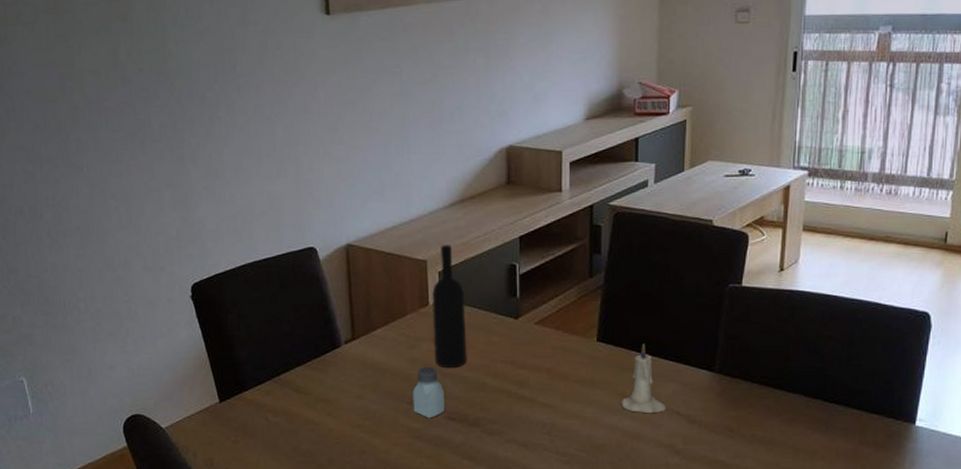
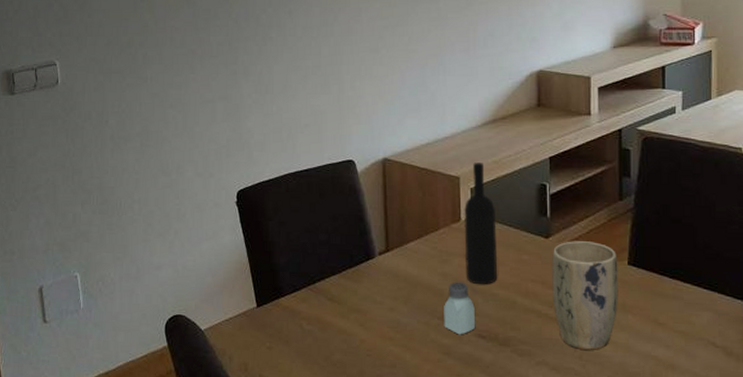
plant pot: none [521,320,587,425] -> present [552,241,619,350]
candle: present [622,343,666,414] -> none [655,269,702,343]

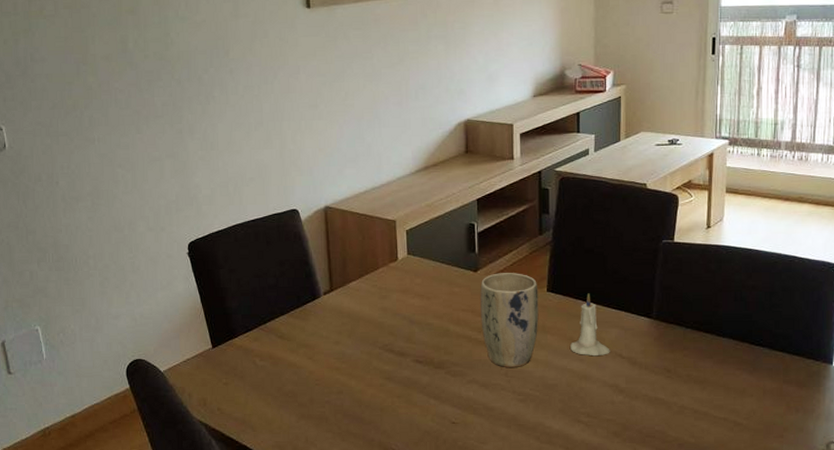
saltshaker: present [444,281,475,335] -> none [384,314,412,362]
wine bottle: present [464,162,498,284] -> none [401,206,432,316]
candle: none [655,269,702,343] -> present [570,293,610,357]

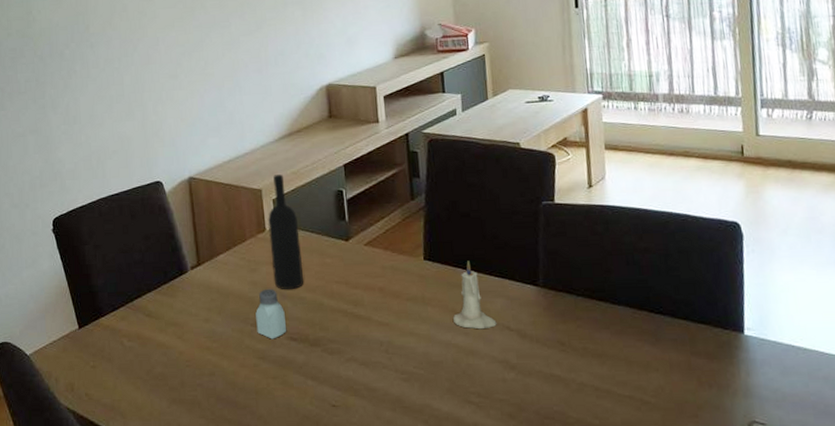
saltshaker: none [384,314,412,362] -> present [255,288,286,339]
wine bottle: none [401,206,432,316] -> present [268,174,303,289]
plant pot: present [480,273,539,367] -> none [353,241,418,343]

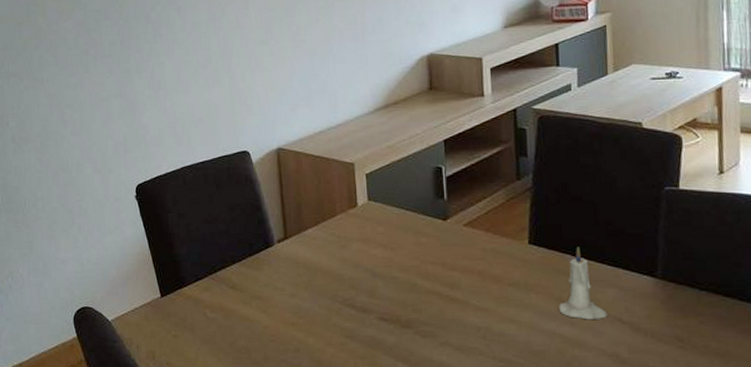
saltshaker: present [255,288,286,339] -> none [344,266,376,319]
wine bottle: present [268,174,303,289] -> none [360,148,396,268]

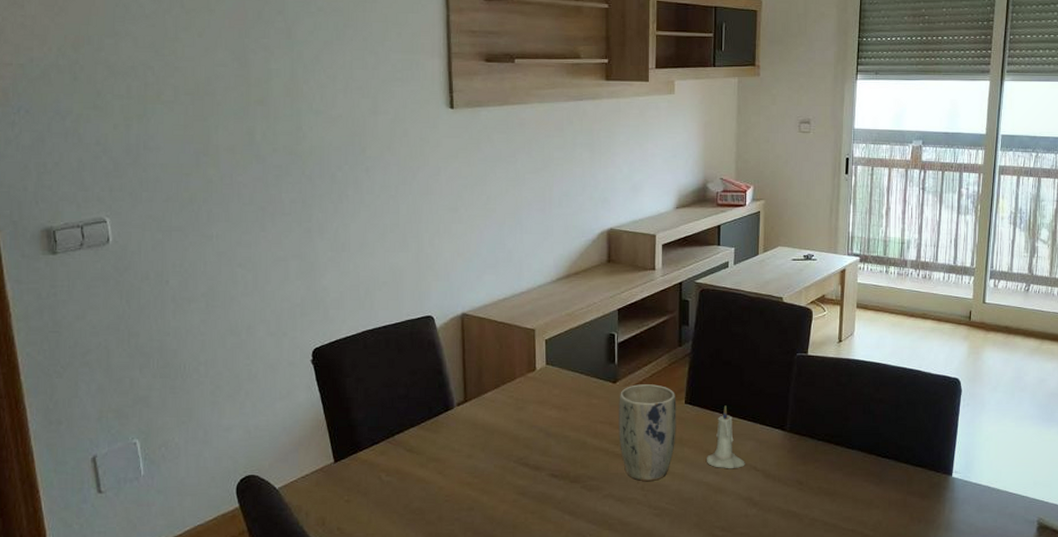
plant pot: none [451,222,520,330] -> present [618,384,677,481]

